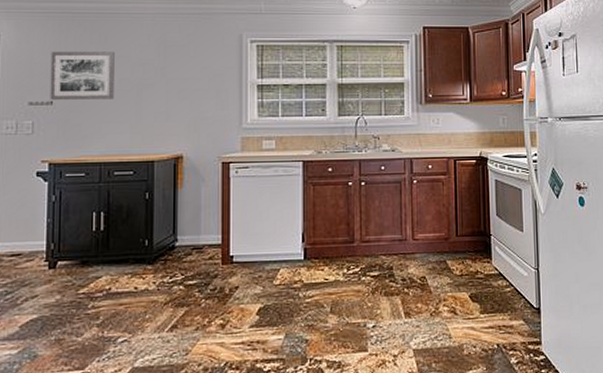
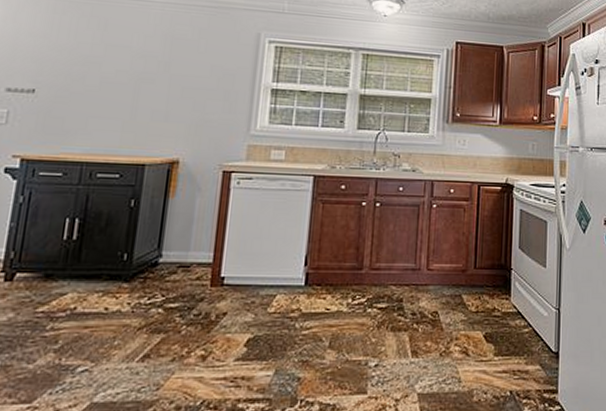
wall art: present [50,51,115,100] -> none [32,34,114,92]

